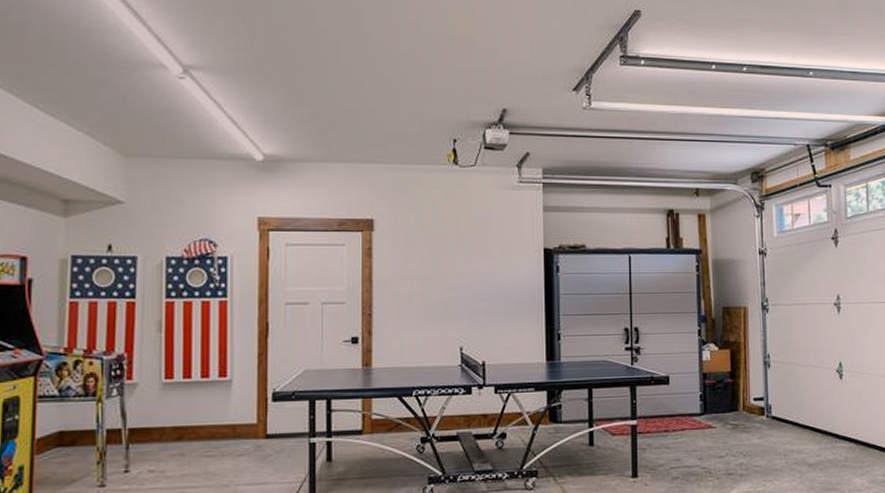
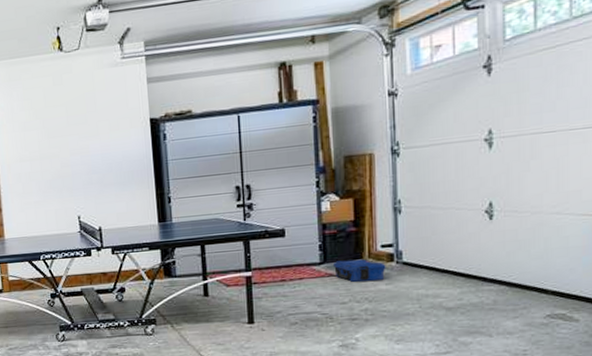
toolbox: none [712,411,758,436] -> present [332,259,386,283]

